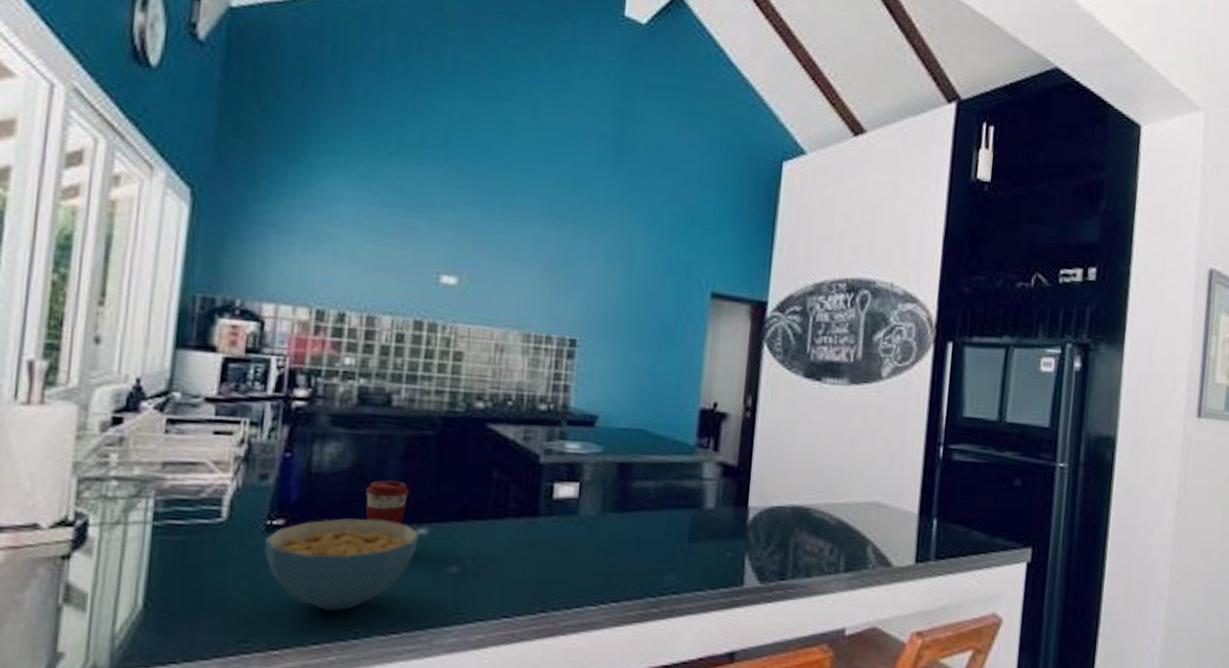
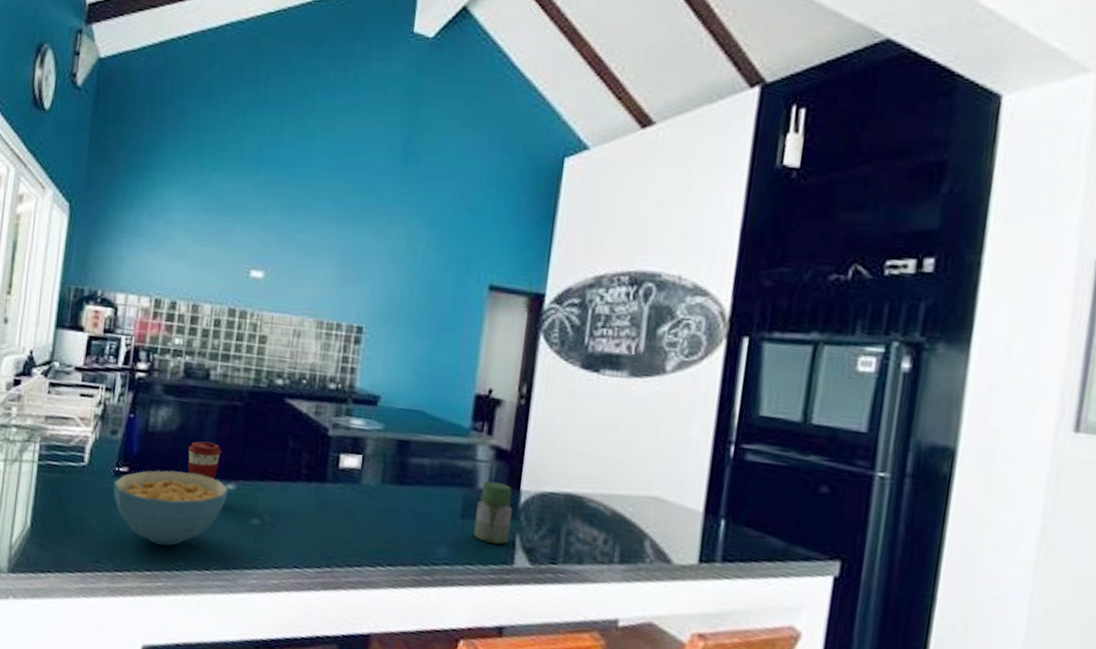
jar: none [702,500,741,566] -> present [473,481,512,545]

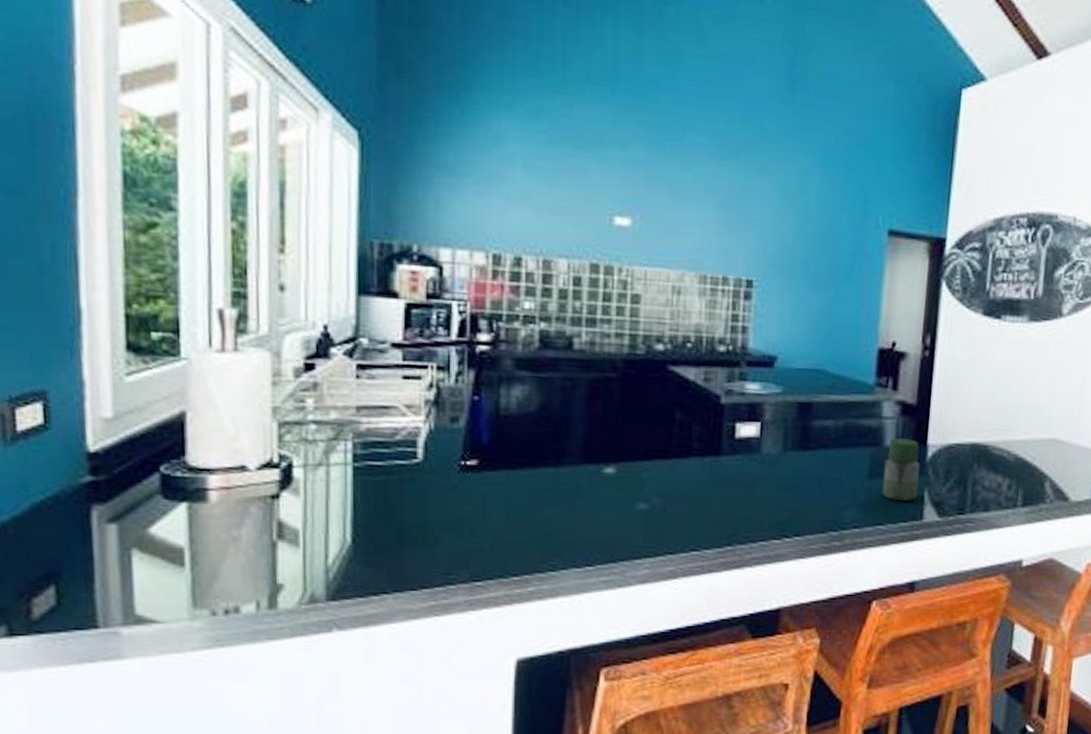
cereal bowl: present [113,470,229,546] -> none [460,458,608,545]
coffee cup: present [187,441,221,479] -> none [553,421,595,464]

